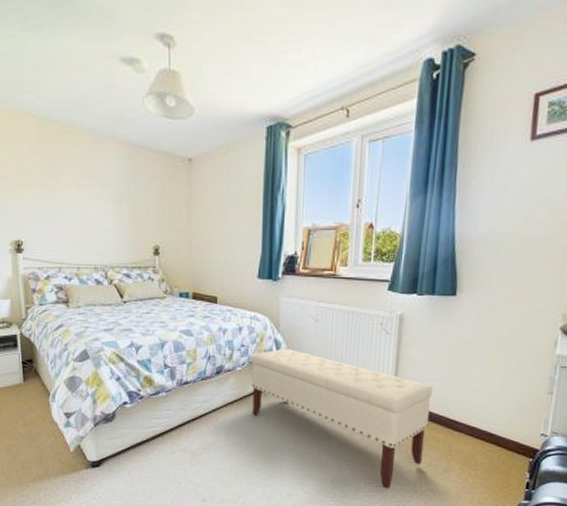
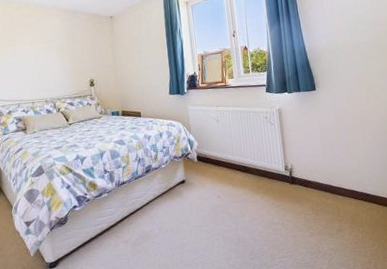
bench: present [251,349,433,490] -> none [172,145,319,254]

